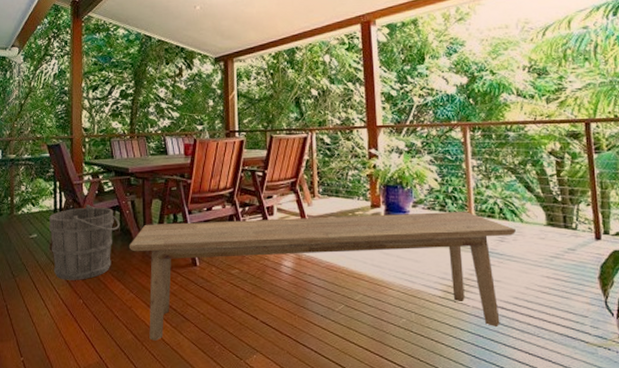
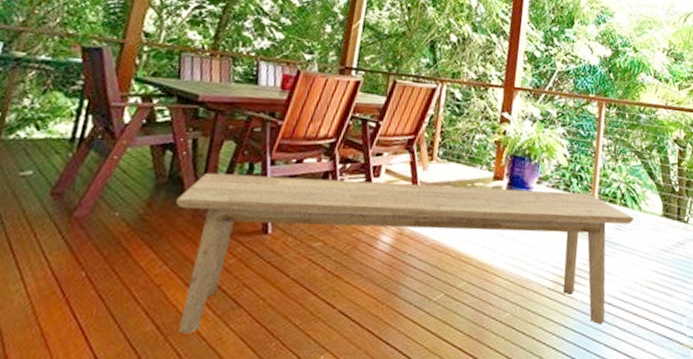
bucket: present [48,205,120,280] -> none [48,137,170,243]

